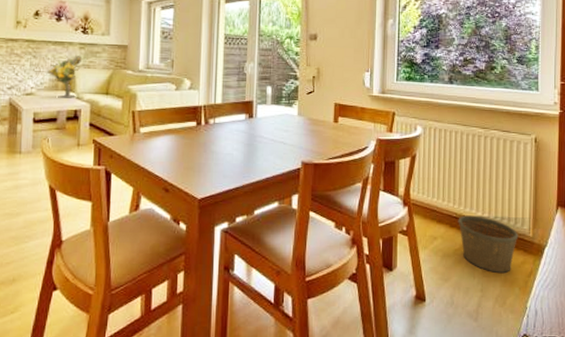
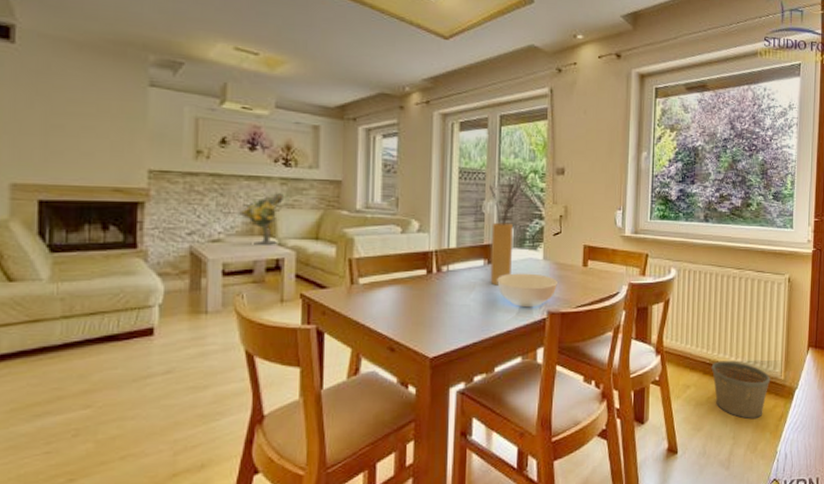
vase: none [251,39,285,138] -> present [490,173,529,286]
bowl: none [257,127,311,158] -> present [497,273,557,308]

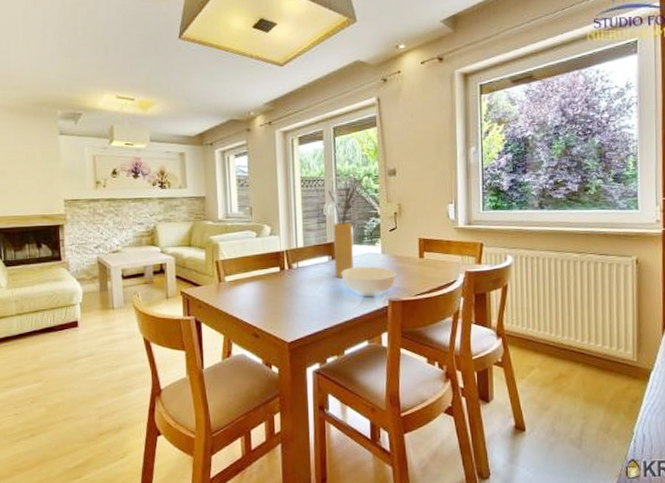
bouquet: present [238,192,283,245] -> none [129,209,162,253]
basket: present [711,361,771,419] -> none [555,343,622,399]

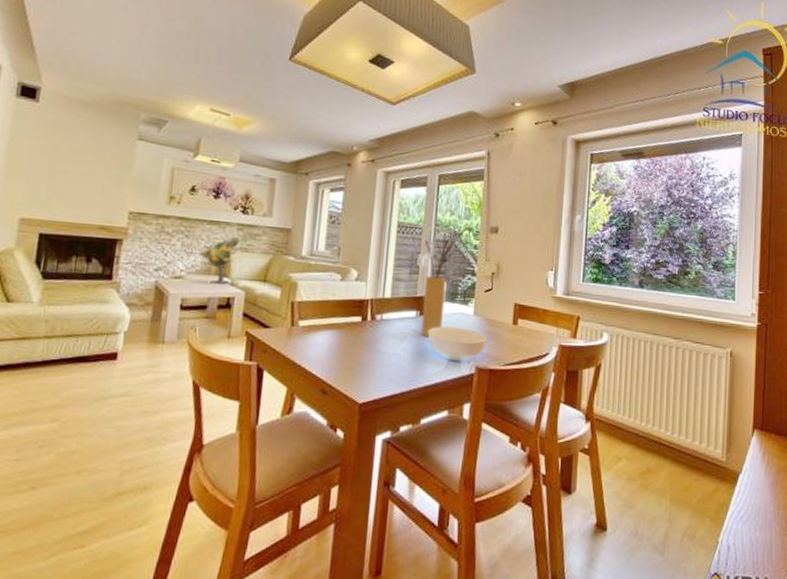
bouquet: none [129,209,162,253] -> present [198,236,239,284]

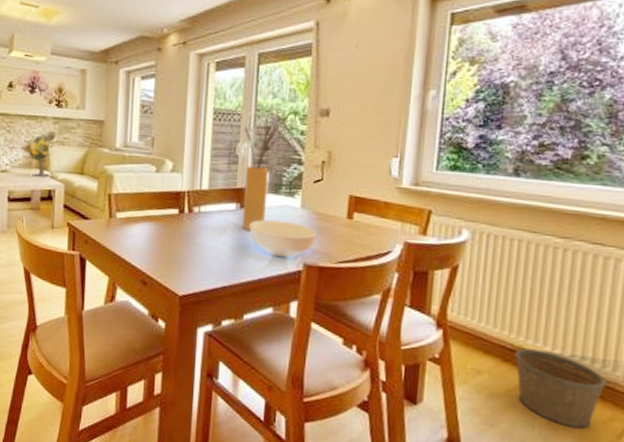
basket: none [645,434,711,501] -> present [514,348,607,429]

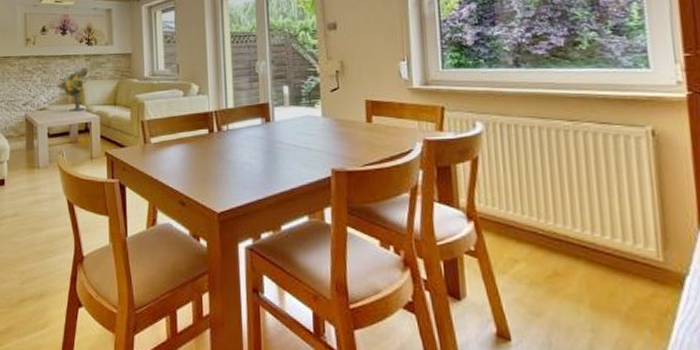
vase: present [242,114,289,231] -> none [261,32,300,144]
bowl: present [249,219,316,258] -> none [276,130,340,166]
basket: present [514,348,607,429] -> none [546,232,642,309]

